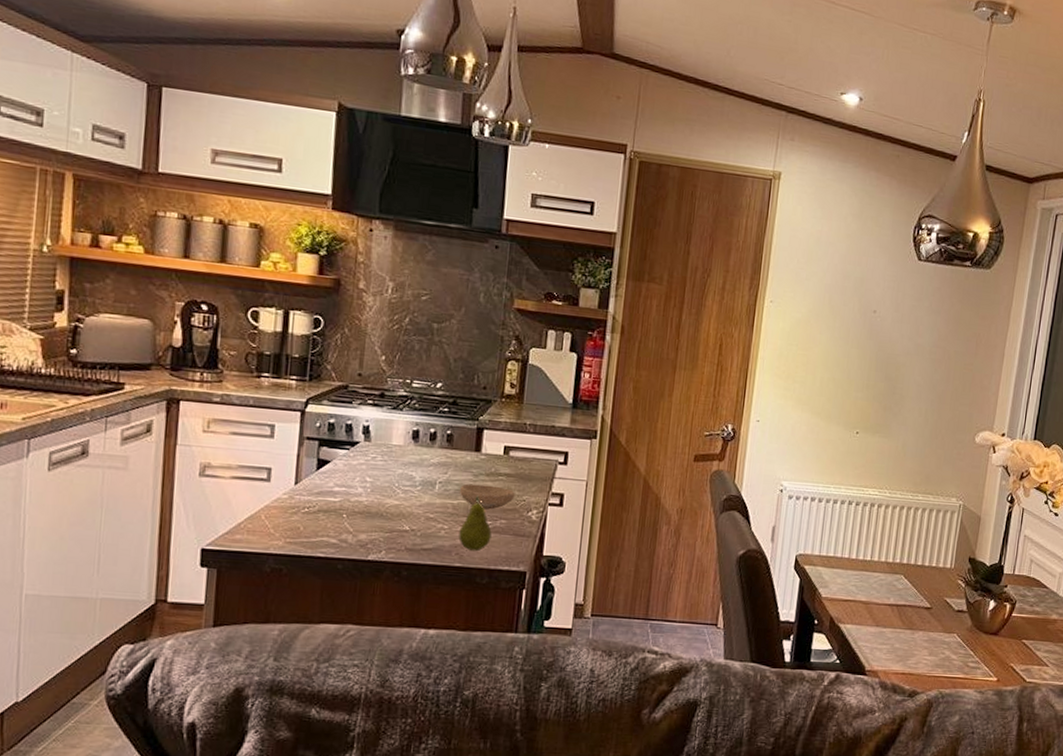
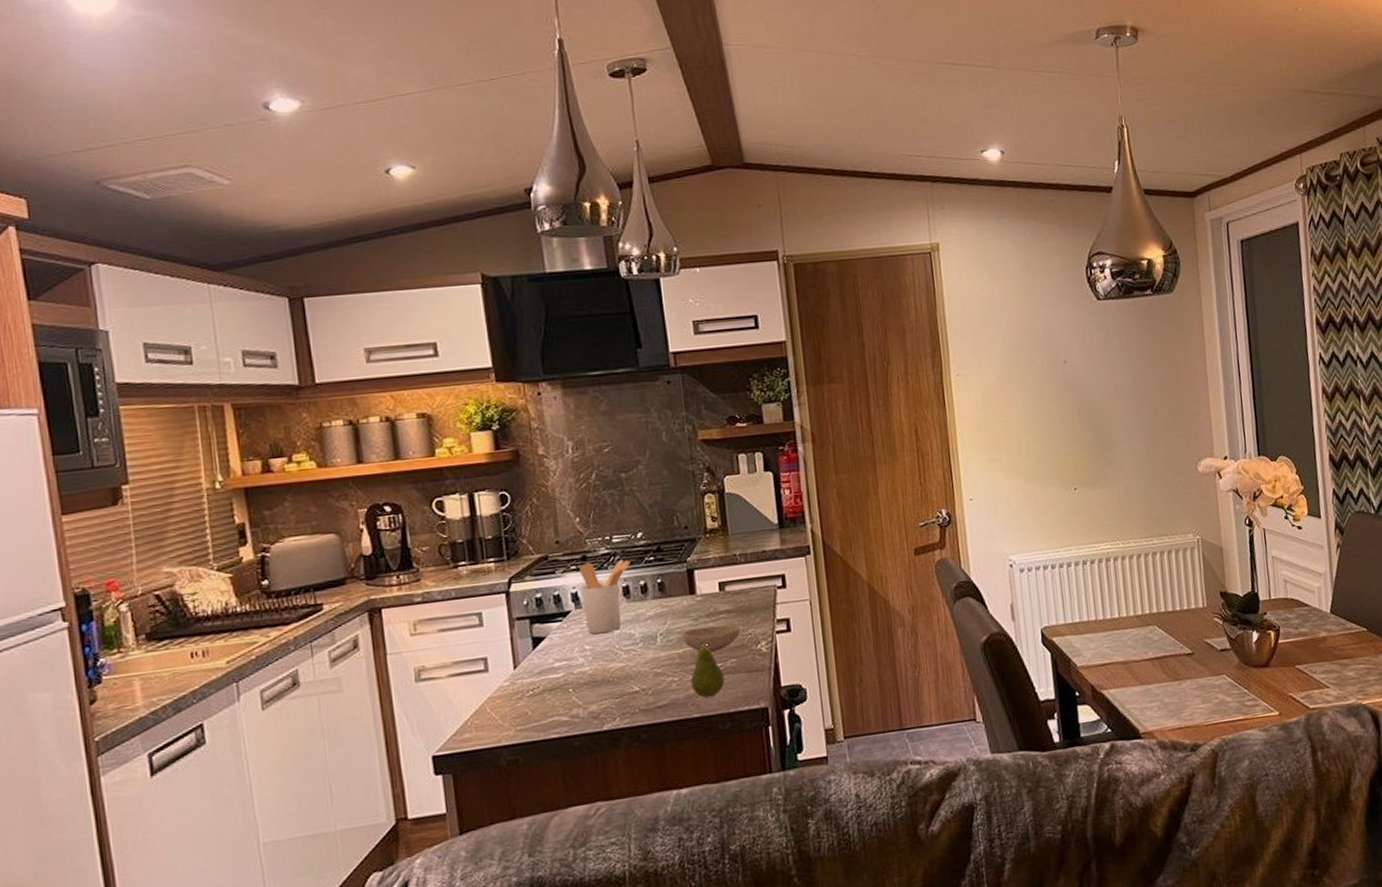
utensil holder: none [371,400,425,470] -> present [579,560,631,634]

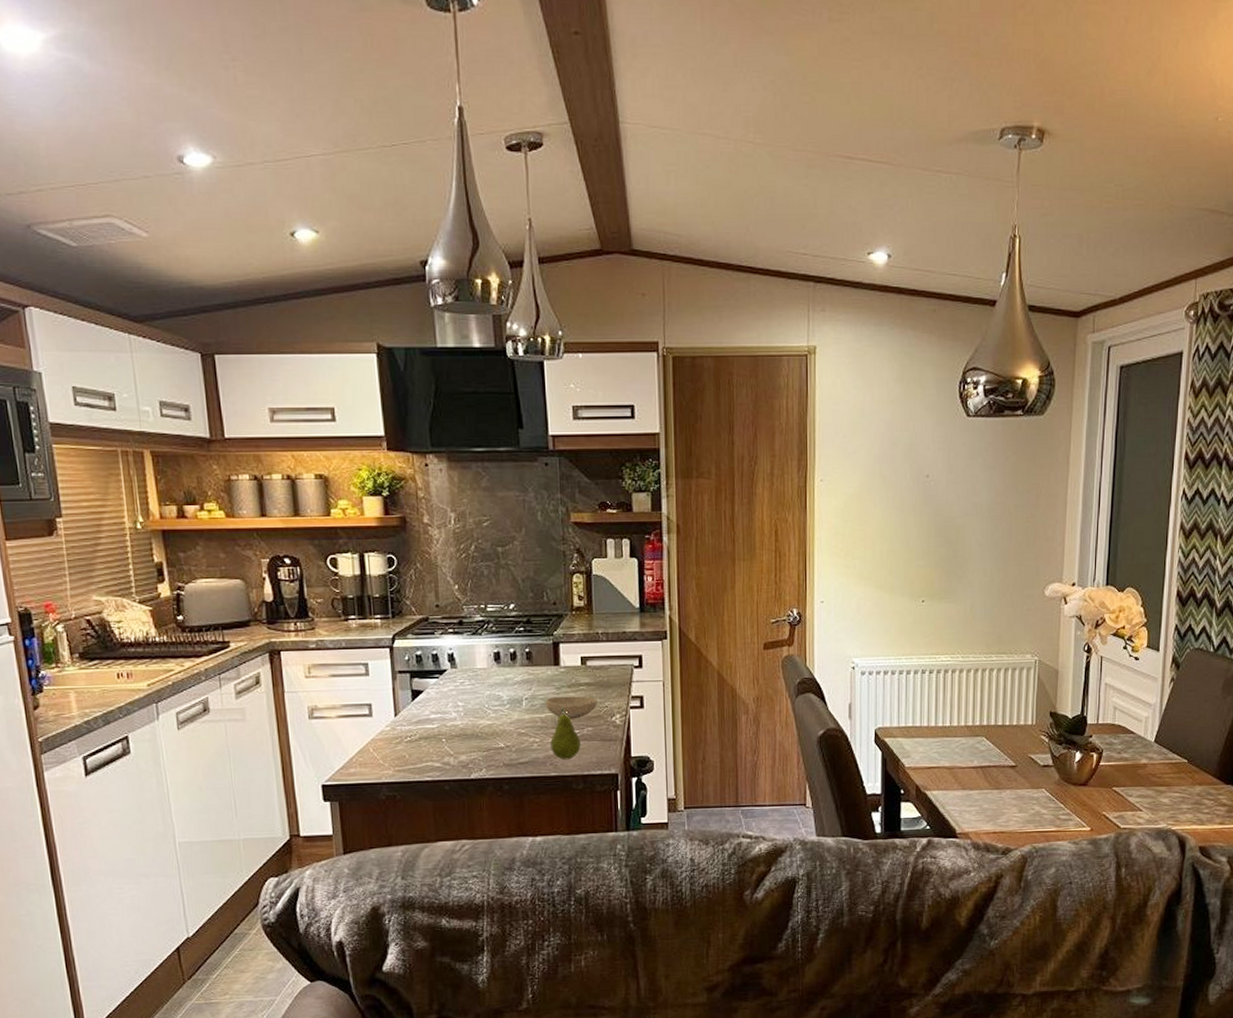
utensil holder: present [579,560,631,634] -> none [456,627,502,693]

